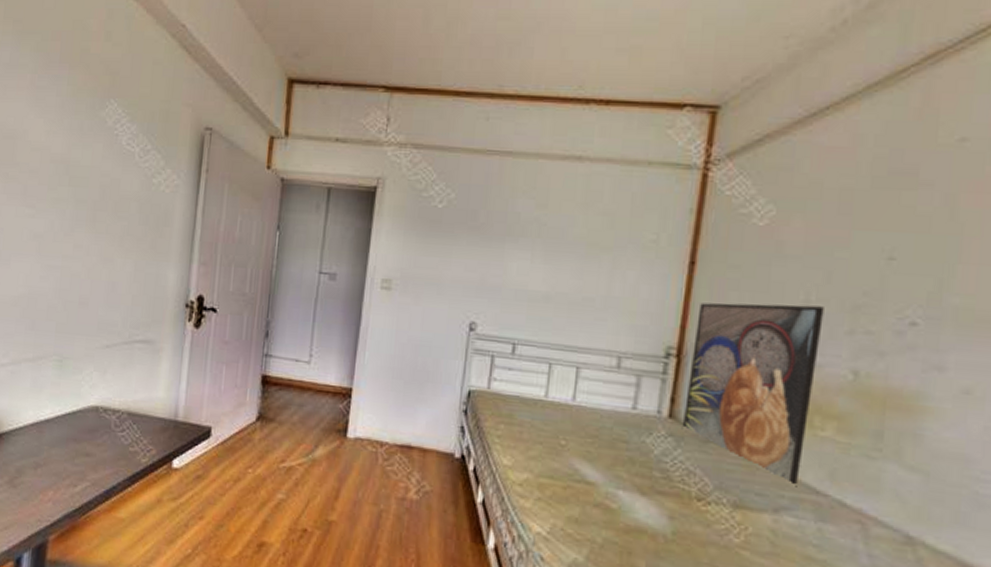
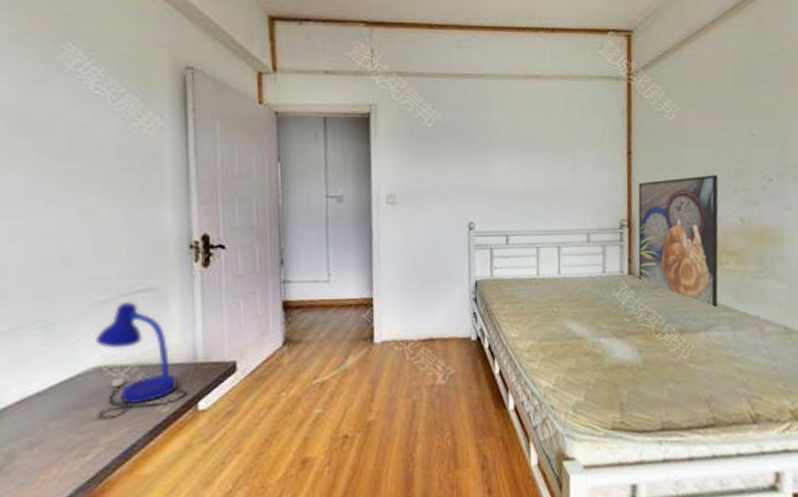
desk lamp: none [89,349,165,457] -> present [95,301,187,419]

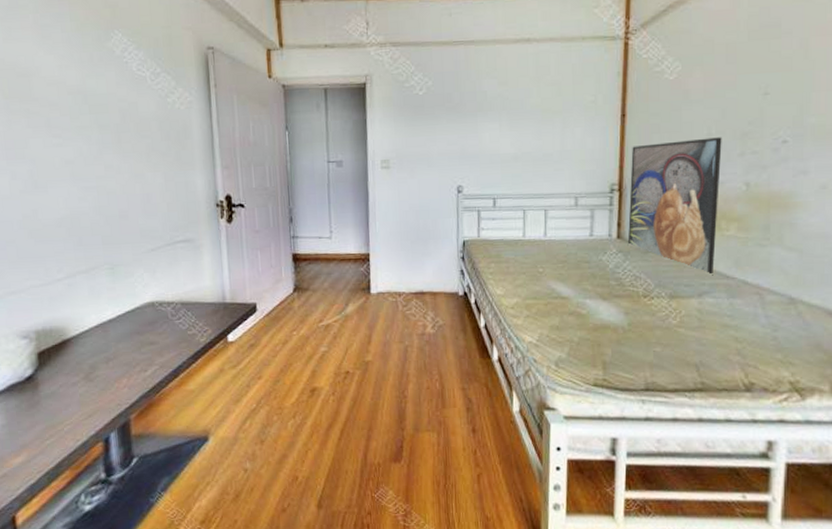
desk lamp: present [95,301,187,419] -> none [148,250,219,343]

